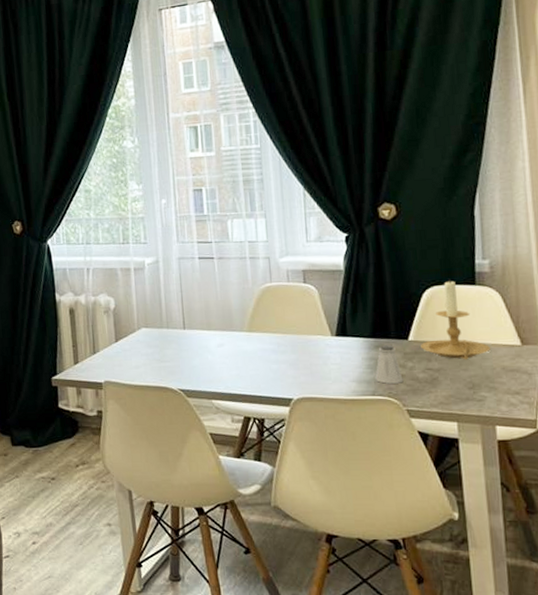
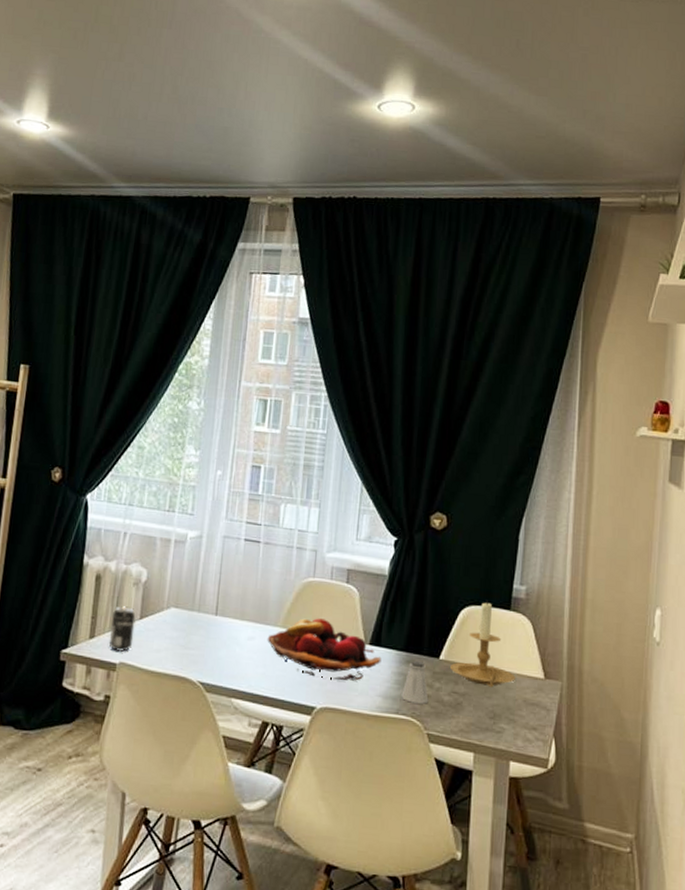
beverage can: none [90,332,114,372] -> present [108,606,136,652]
fruit basket: none [235,318,350,372] -> present [267,618,382,681]

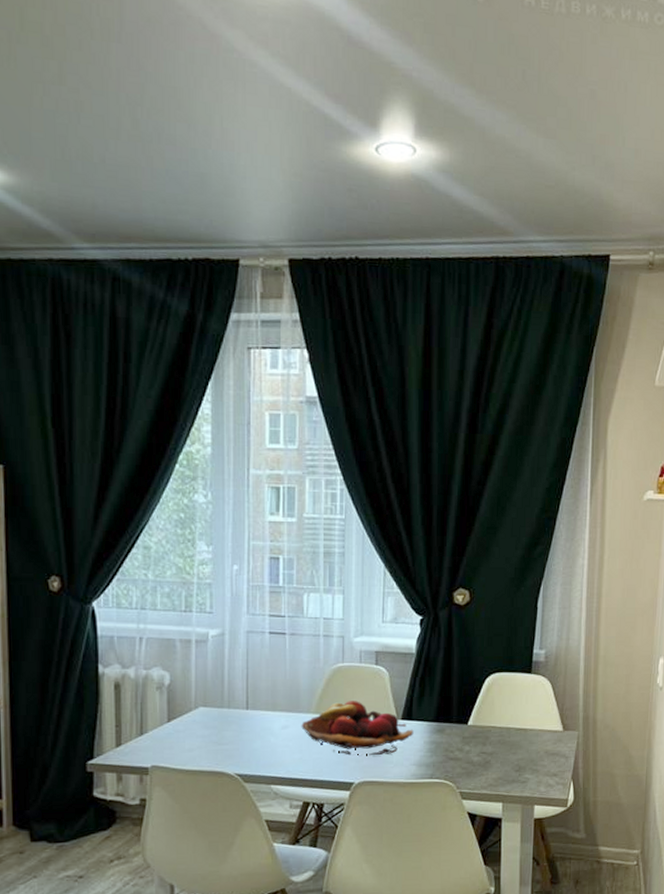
beverage can: present [108,606,136,652] -> none [137,711,163,755]
saltshaker: present [401,661,429,704] -> none [434,729,460,767]
candle holder: present [450,600,515,688] -> none [478,666,537,744]

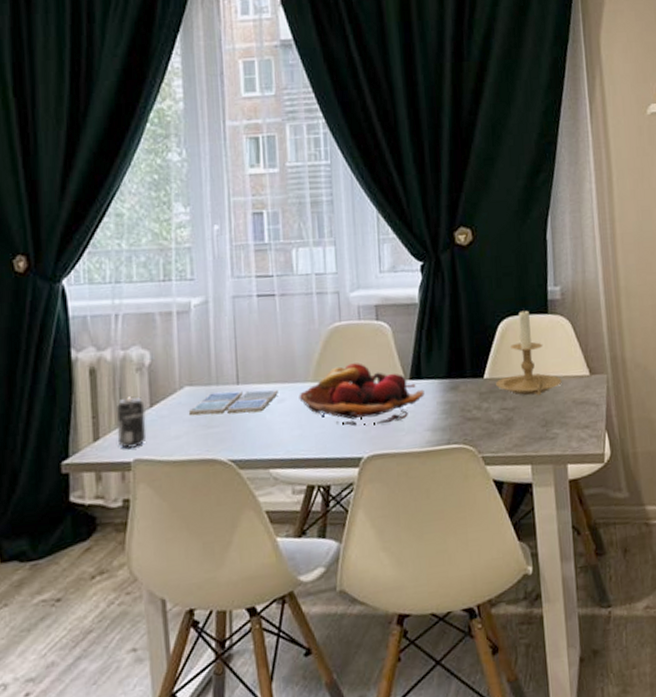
beverage can: none [137,711,163,755] -> present [116,396,147,448]
drink coaster: none [201,714,283,735] -> present [188,389,278,415]
candle holder: none [478,666,537,744] -> present [496,308,562,396]

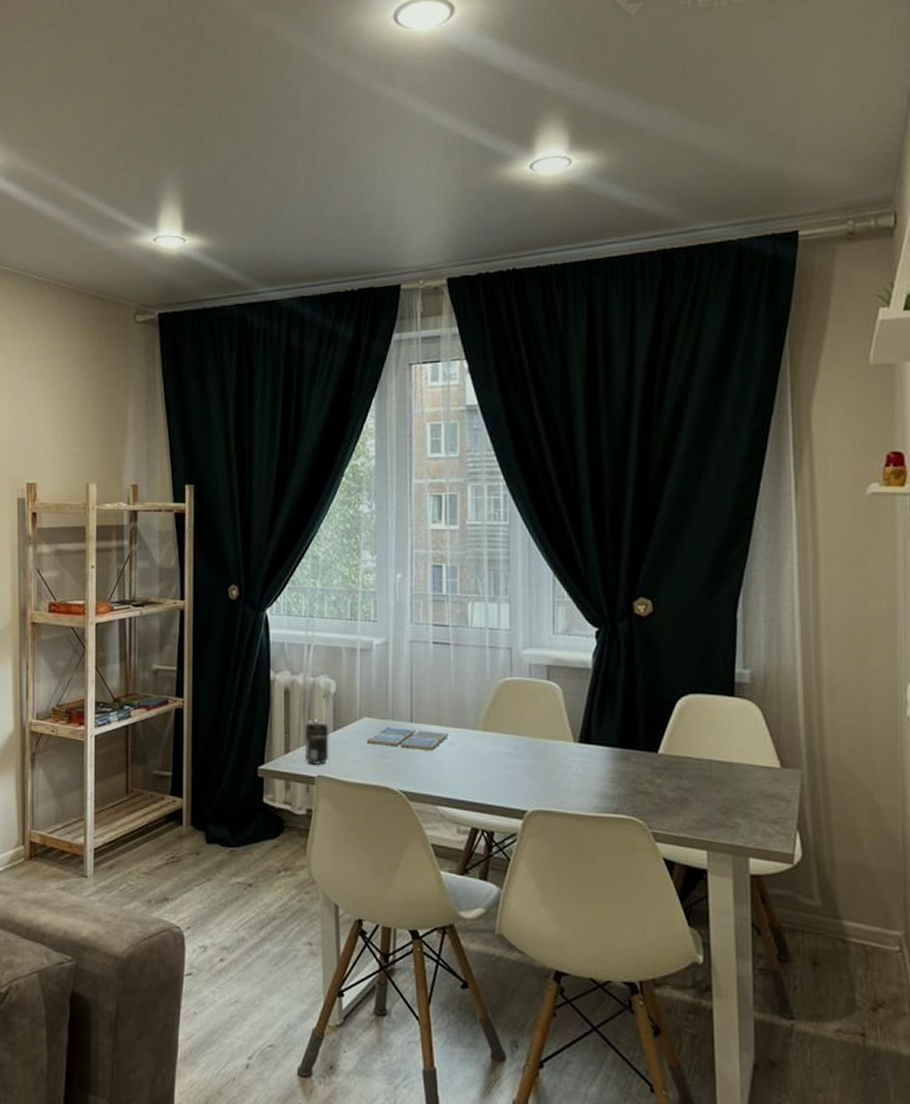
fruit basket: present [299,363,425,426] -> none [468,718,594,781]
candle holder: present [496,308,562,396] -> none [671,687,747,781]

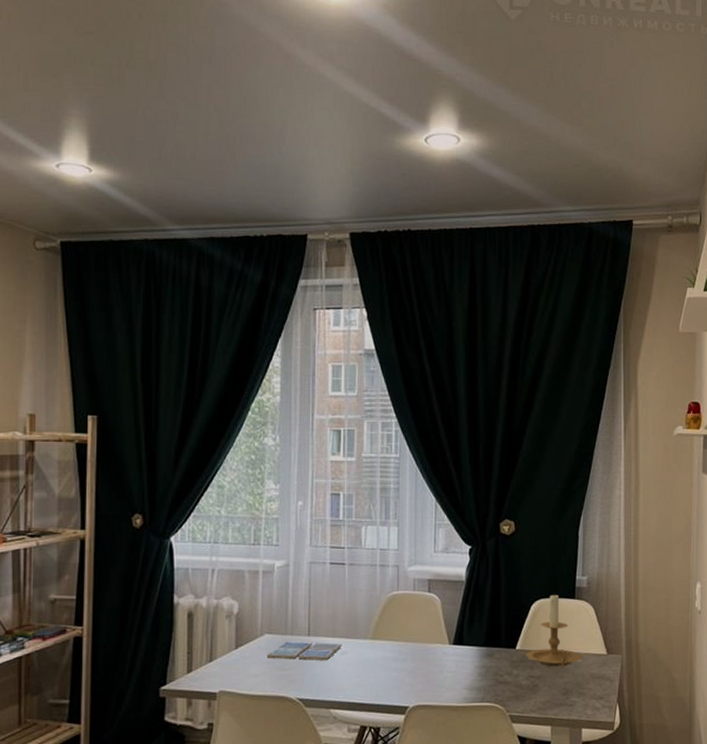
beverage can: present [304,719,329,765] -> none [207,638,231,681]
candle holder: none [671,687,747,781] -> present [526,592,582,668]

